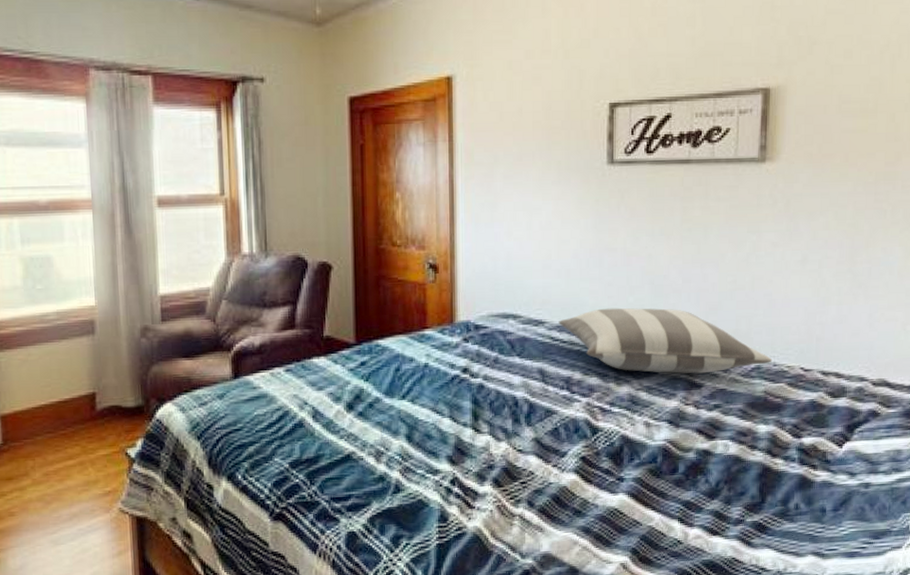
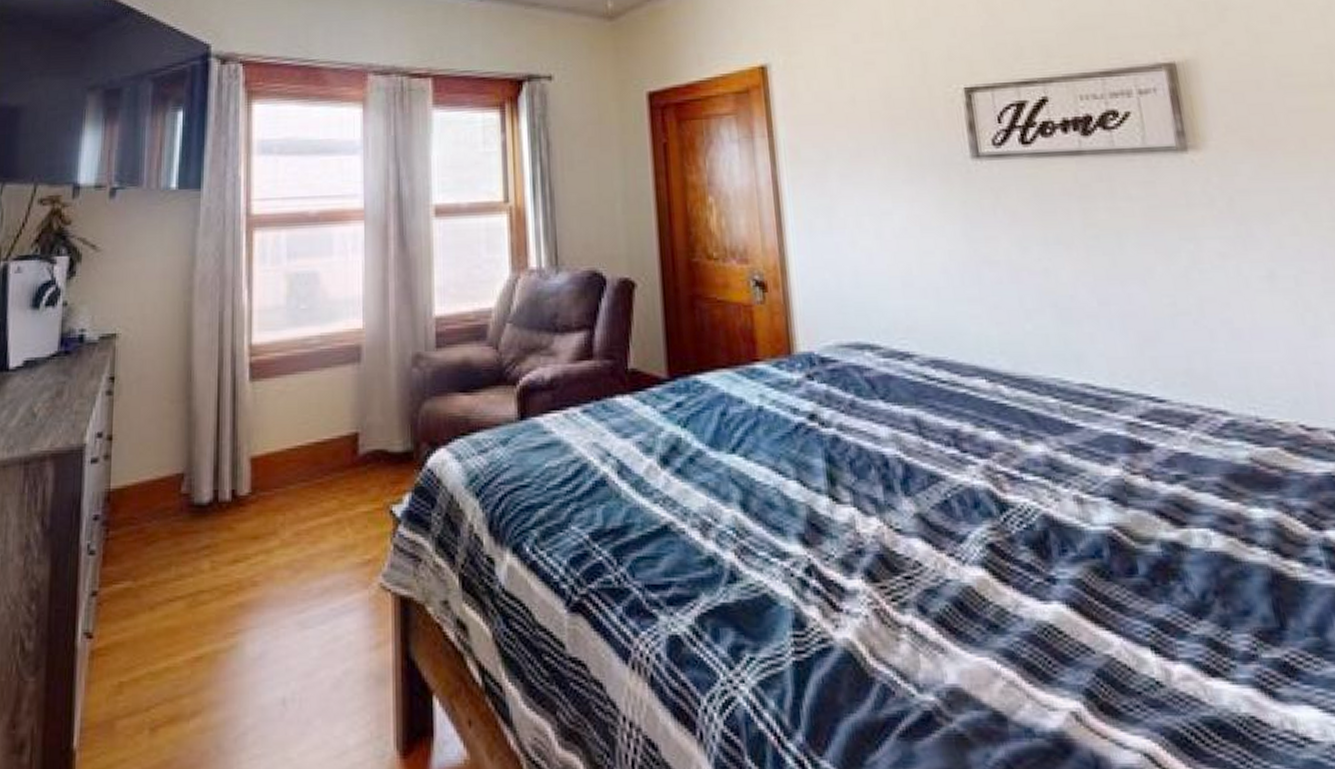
pillow: present [559,307,773,374] -> none [932,337,1254,430]

